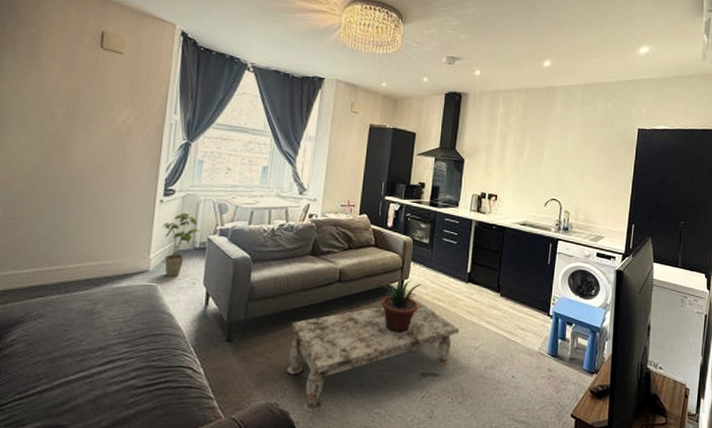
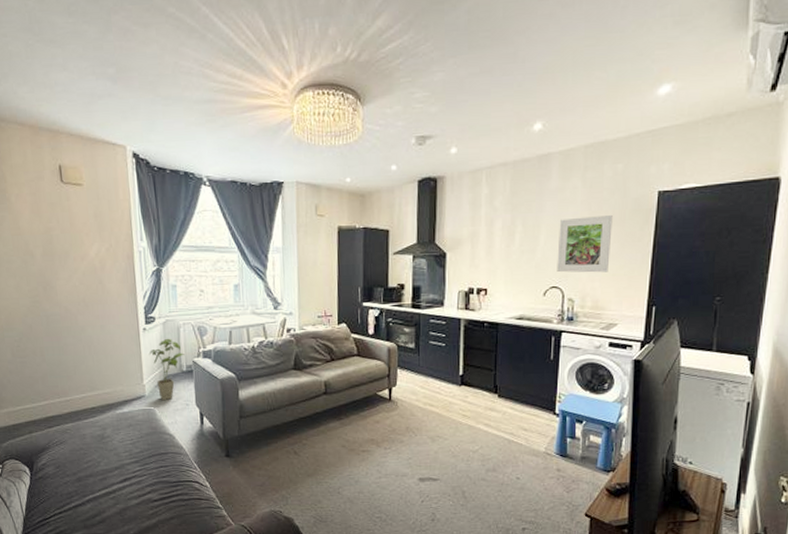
coffee table: present [286,300,460,413] -> none [284,407,456,519]
potted plant: present [375,278,422,333] -> none [362,386,411,441]
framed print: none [557,142,603,191] -> present [557,214,613,273]

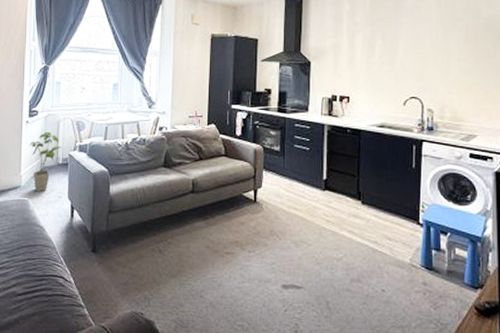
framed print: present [557,214,613,273] -> none [415,32,467,86]

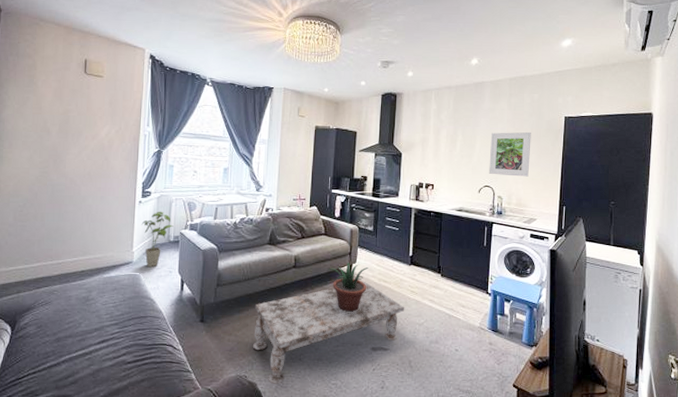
coffee table: none [148,209,320,323] -> present [252,282,405,384]
potted plant: none [228,187,276,244] -> present [327,263,369,312]
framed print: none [415,32,467,86] -> present [489,132,531,177]

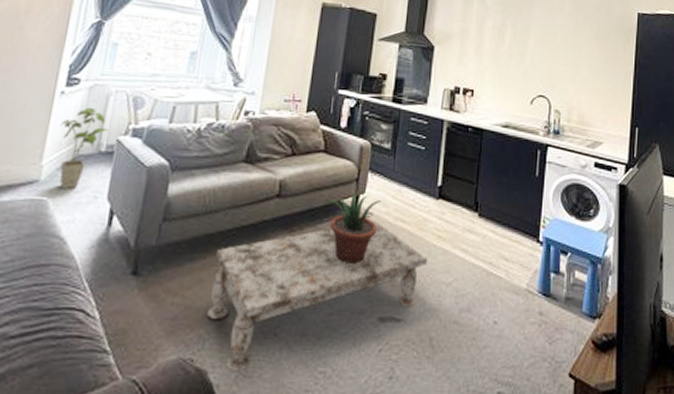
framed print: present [489,132,531,177] -> none [544,27,598,87]

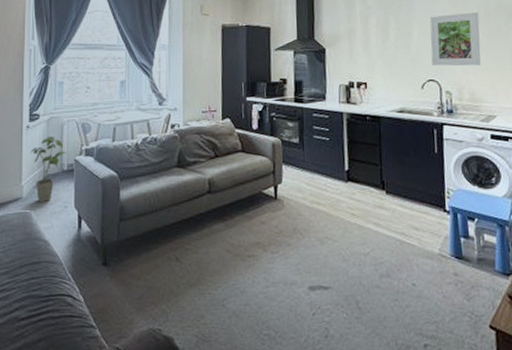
coffee table: present [206,221,428,372] -> none [165,206,346,338]
potted plant: present [323,193,381,264] -> none [247,183,297,244]
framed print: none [544,27,598,87] -> present [429,11,481,66]

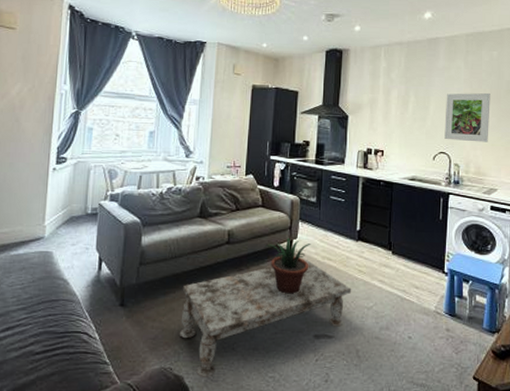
house plant: present [30,136,67,203] -> none [55,179,92,244]
coffee table: none [165,206,346,338] -> present [179,260,352,377]
potted plant: none [247,183,297,244] -> present [264,238,311,294]

